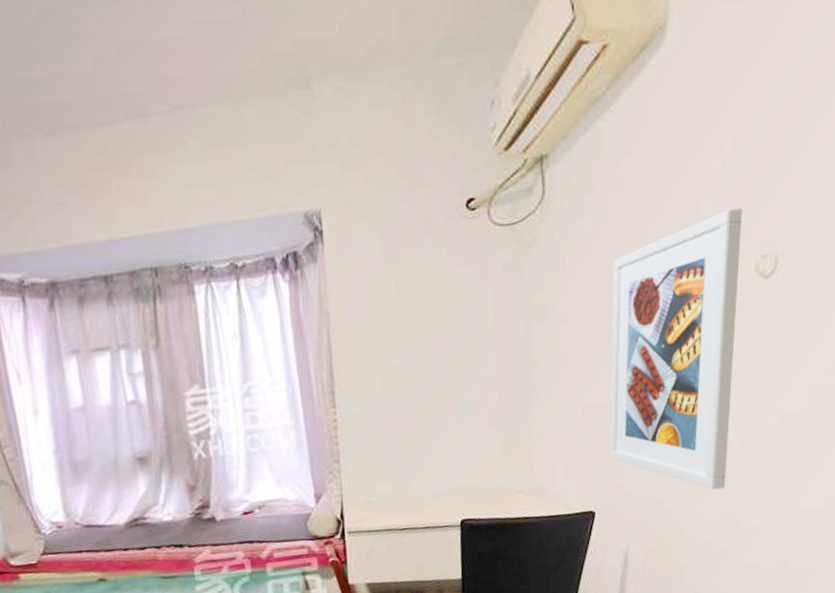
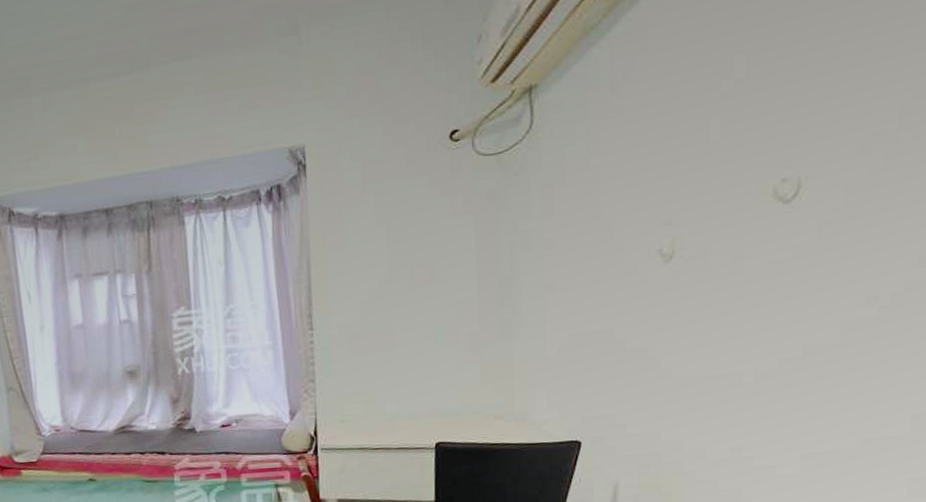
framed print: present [609,207,742,490] -> none [599,130,758,425]

